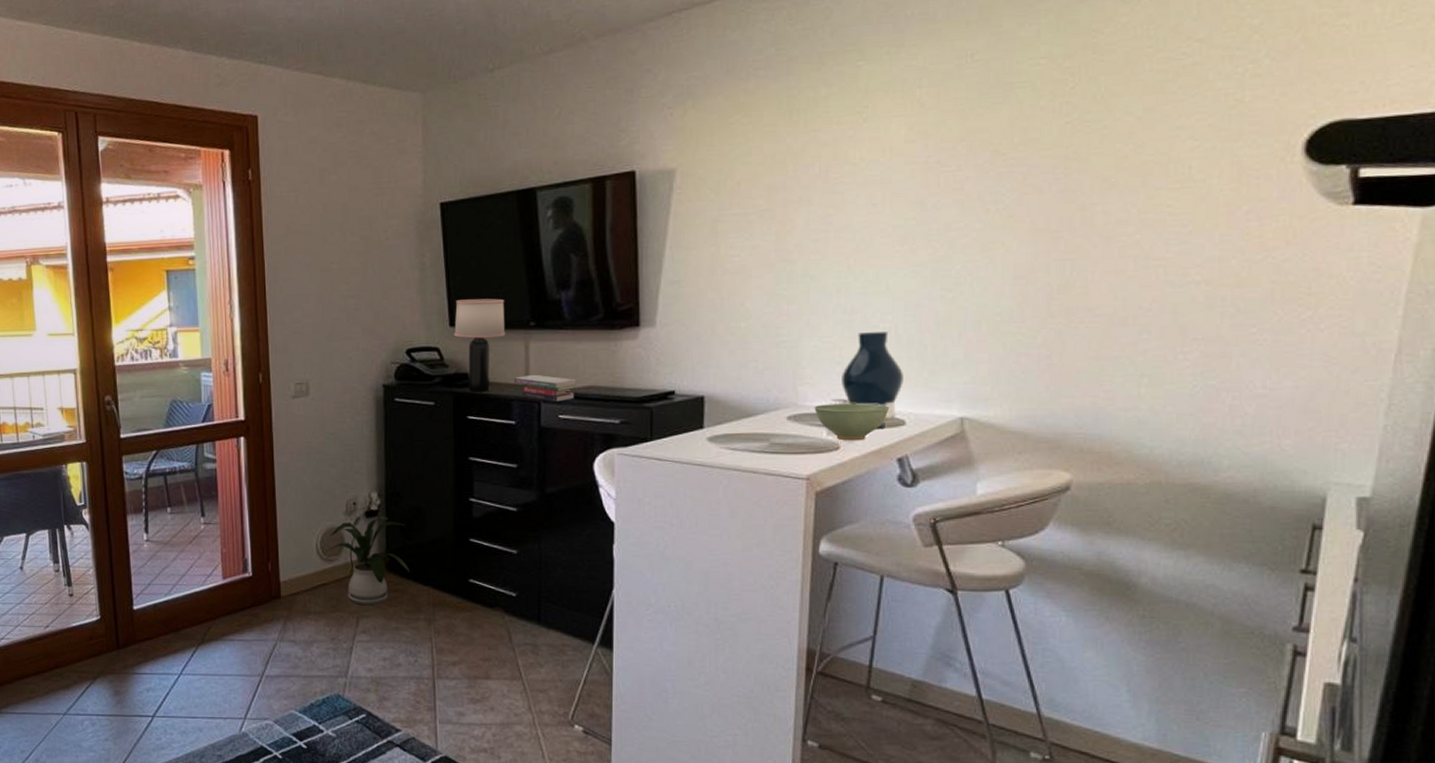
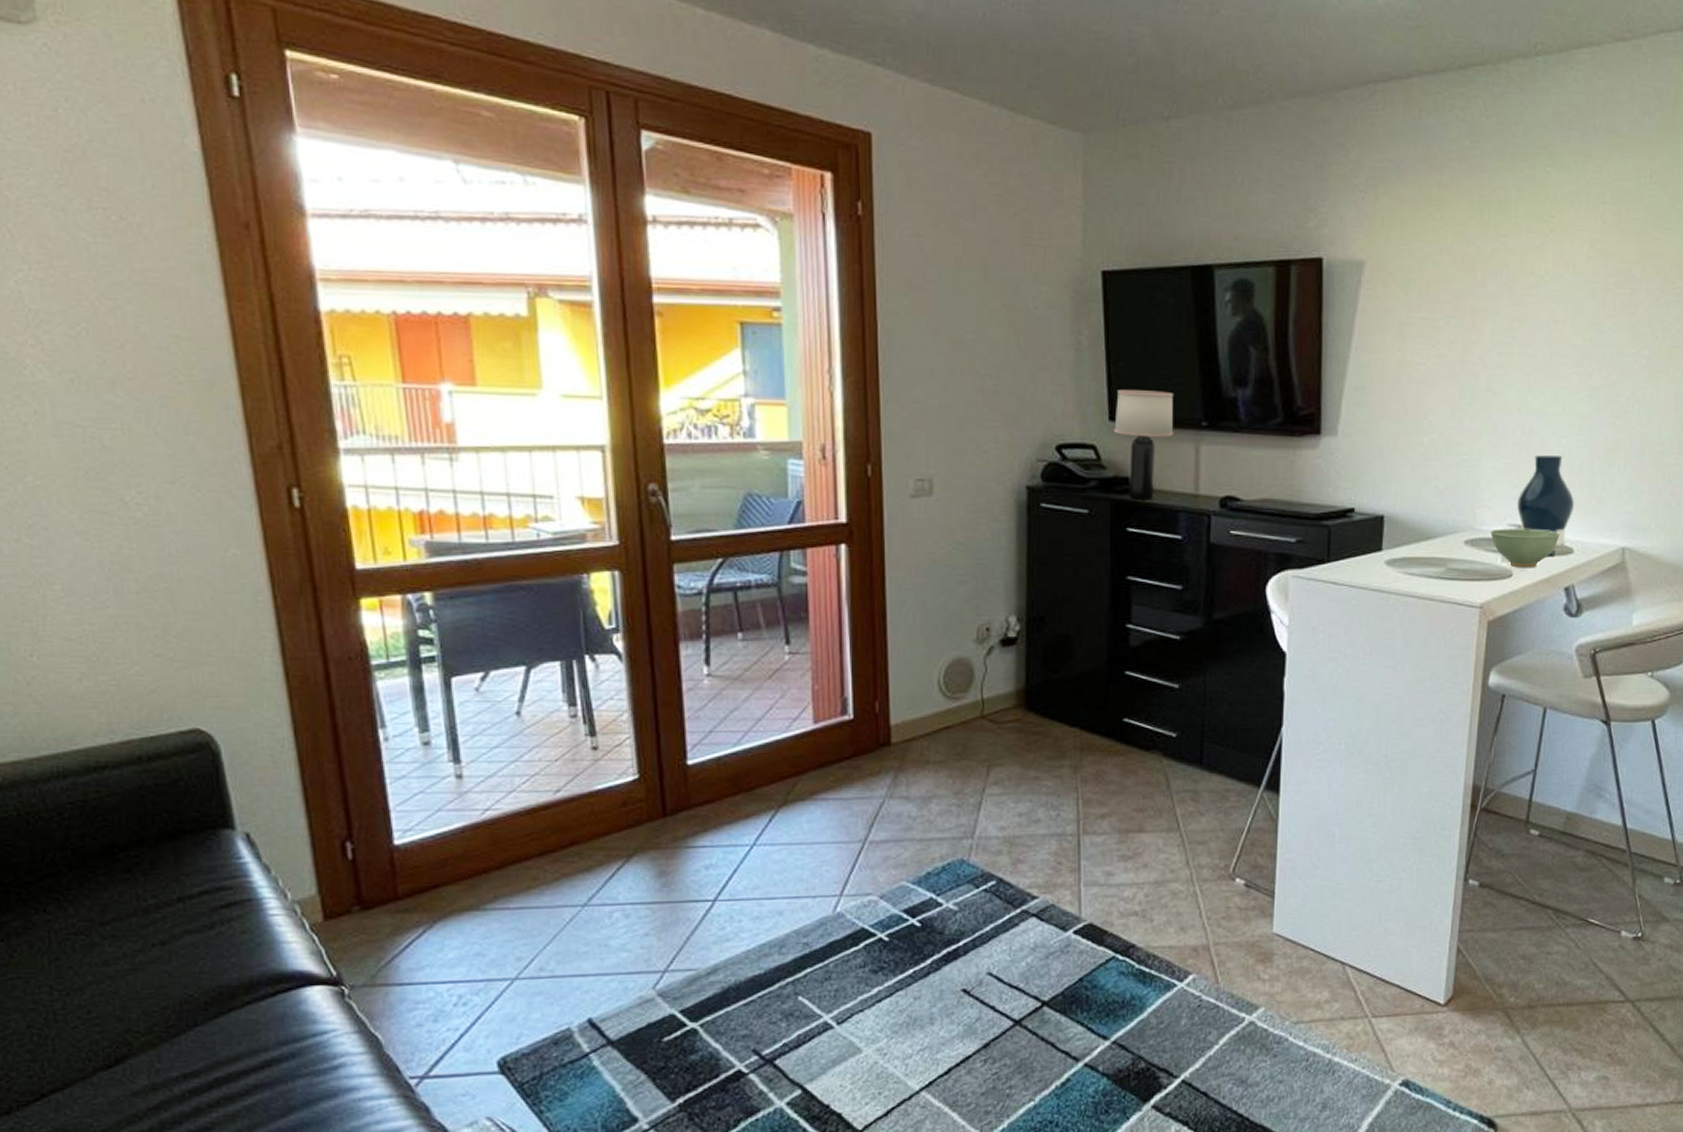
house plant: present [325,517,410,606] -> none [949,645,1053,752]
books: present [514,374,576,403] -> none [1182,482,1250,517]

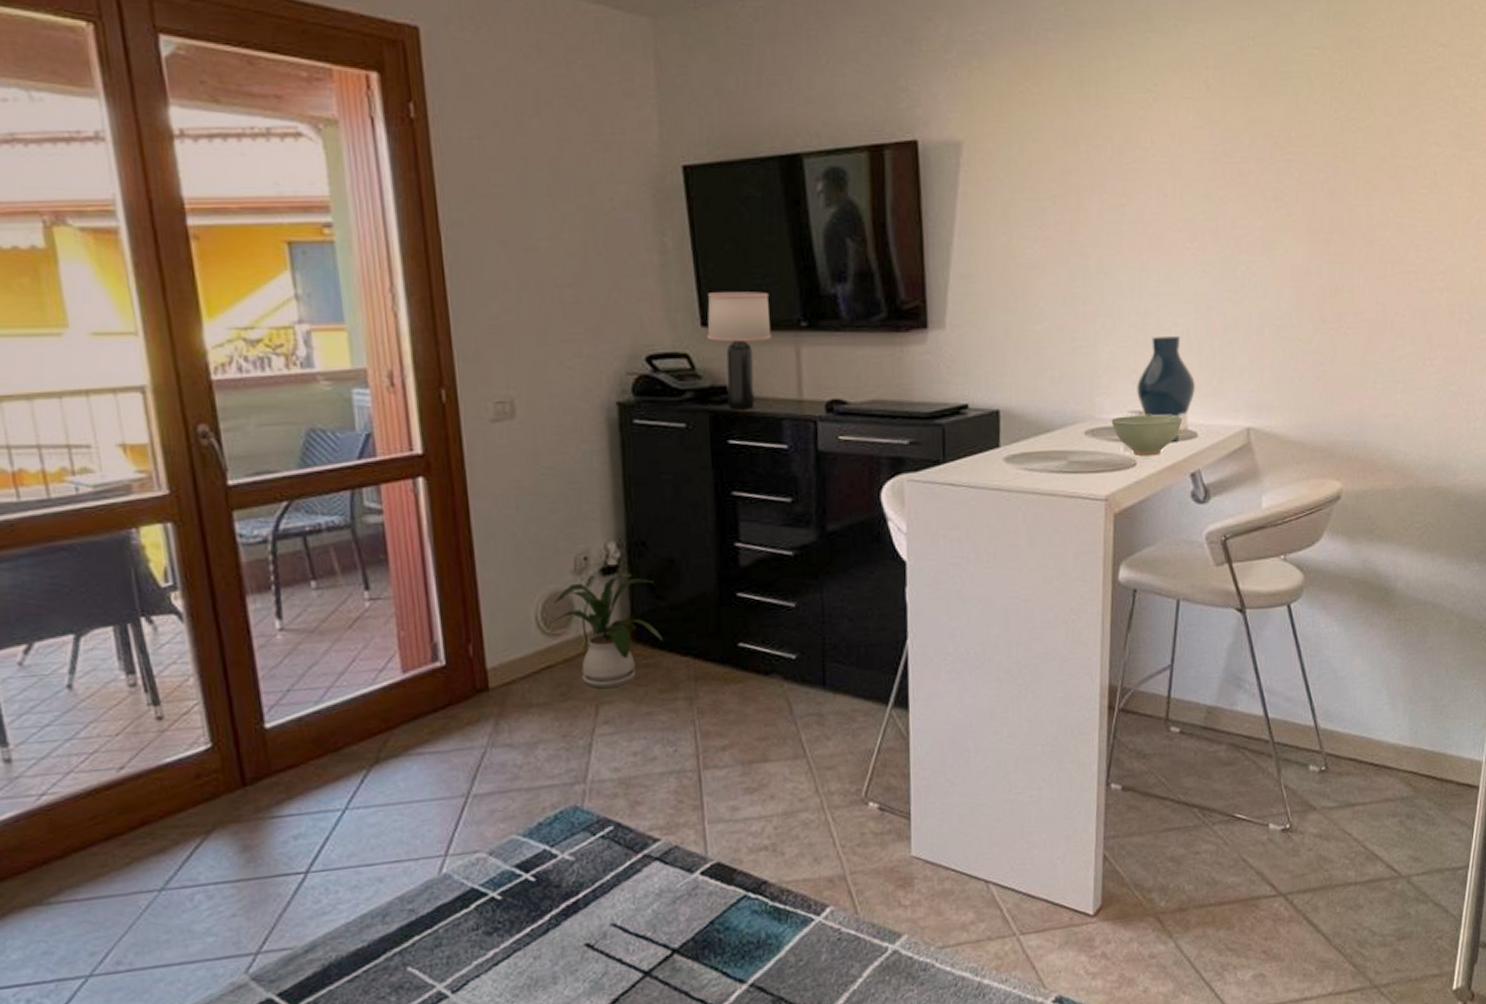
house plant: none [949,645,1053,752] -> present [548,573,663,689]

